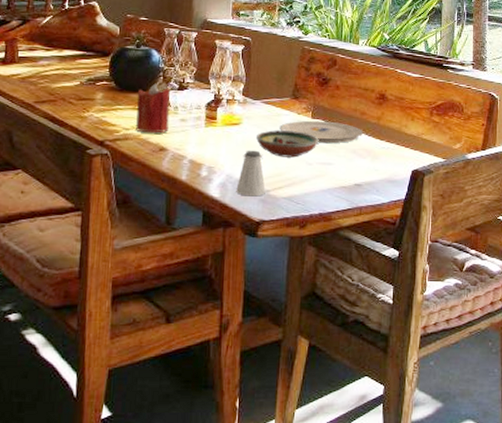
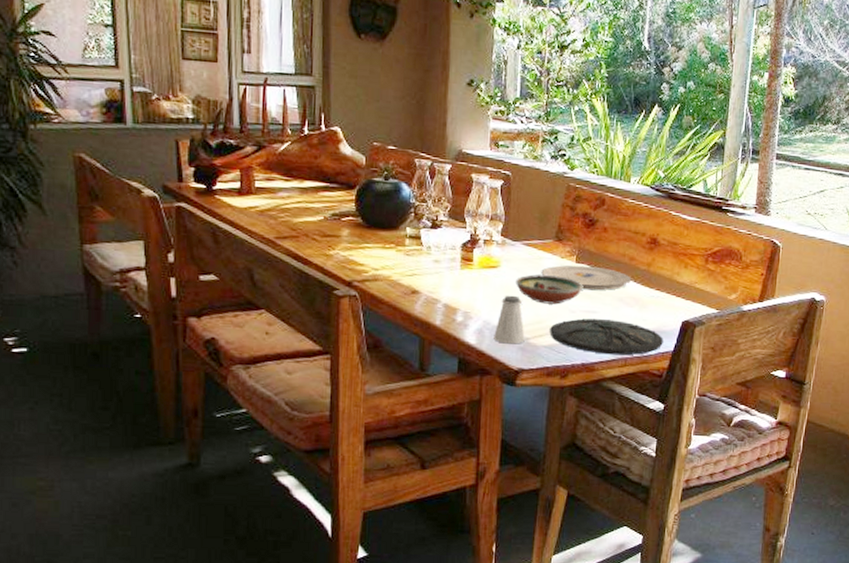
candle: present [135,83,171,133] -> none [385,220,423,275]
plate: none [288,170,395,205] -> present [550,318,664,356]

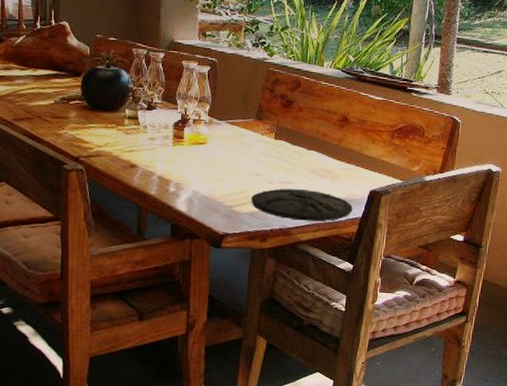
saltshaker: present [494,295,525,344] -> none [202,168,230,212]
decorative bowl: present [515,274,584,305] -> none [220,150,281,176]
plate: present [541,265,632,290] -> none [244,141,325,164]

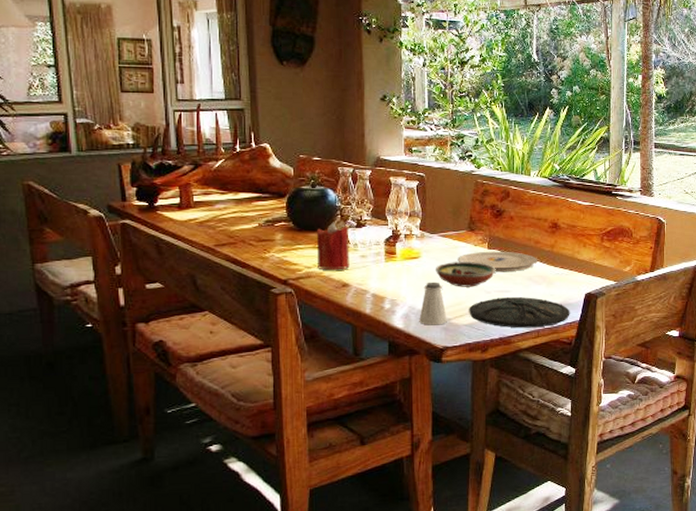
candle: none [107,103,140,151] -> present [316,222,350,270]
saltshaker: none [202,168,230,212] -> present [419,282,447,325]
decorative bowl: none [220,150,281,176] -> present [434,262,496,287]
plate: none [244,141,325,164] -> present [458,251,538,272]

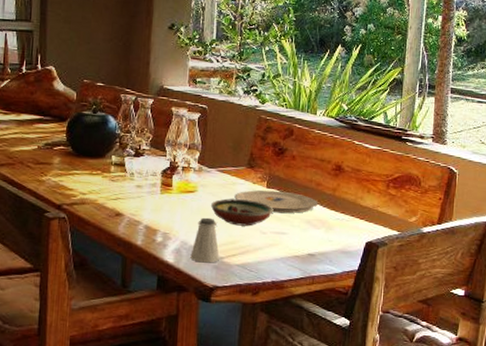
candle: present [316,222,350,270] -> none [92,149,127,199]
plate: present [469,297,570,328] -> none [242,239,349,274]

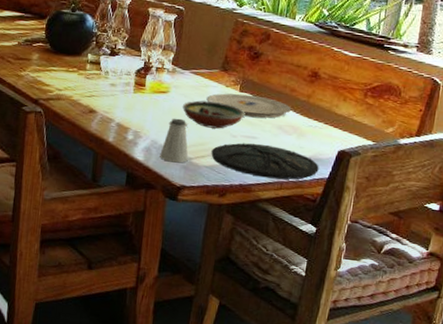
plate: none [242,239,349,274] -> present [211,143,319,180]

